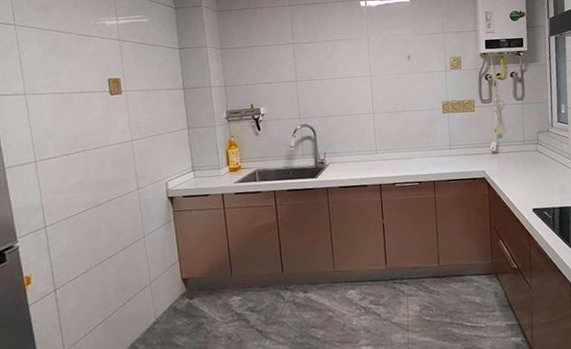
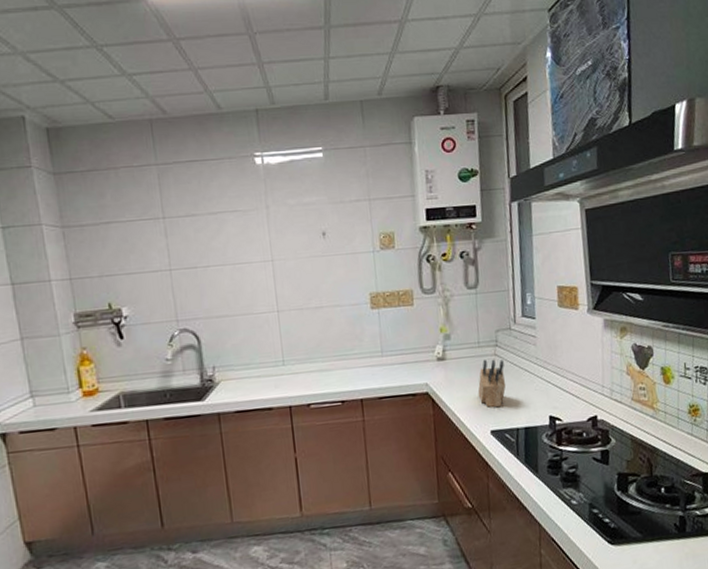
knife block: none [523,153,545,191] -> present [477,359,506,408]

